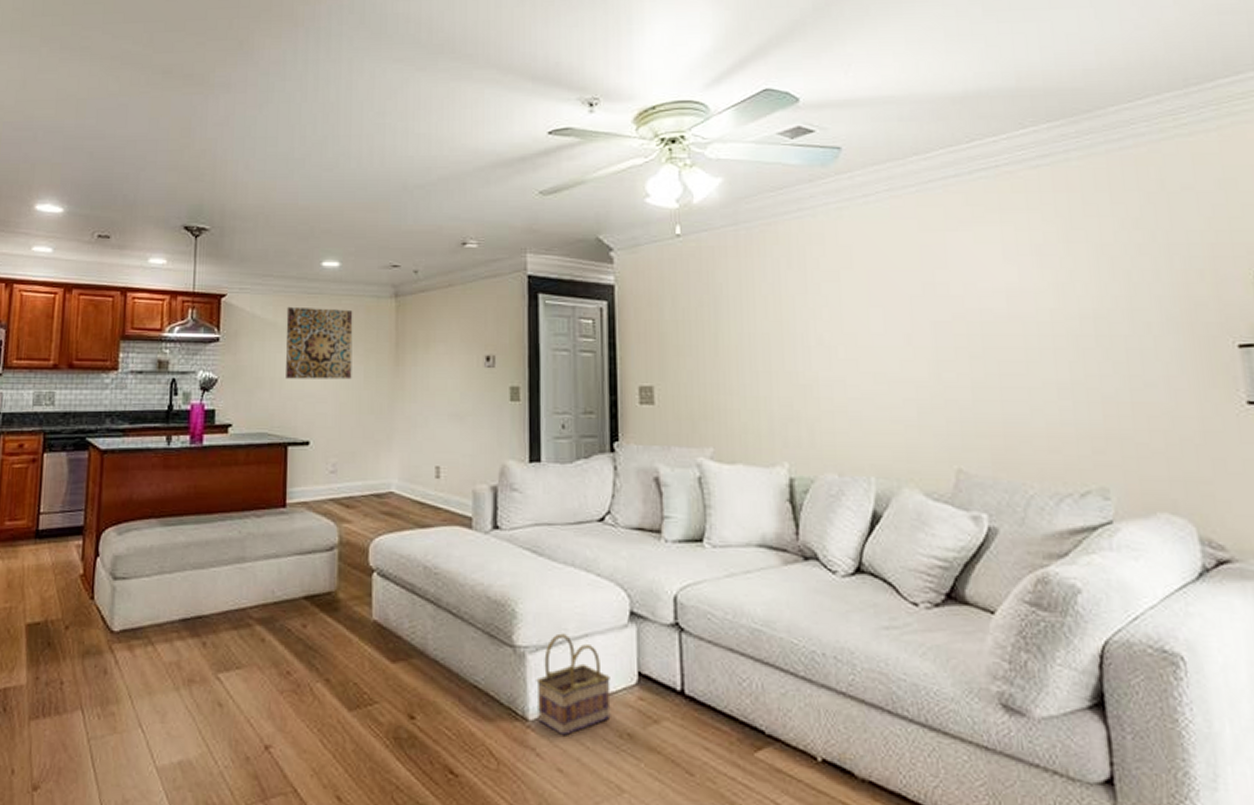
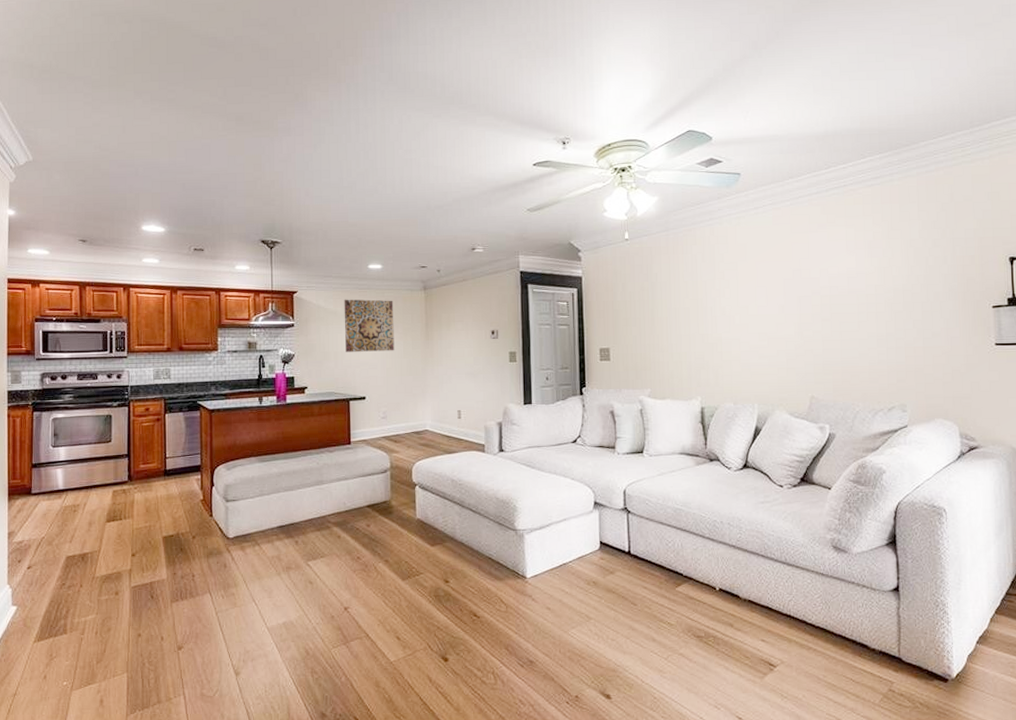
basket: present [536,633,611,736] -> none [531,519,582,586]

